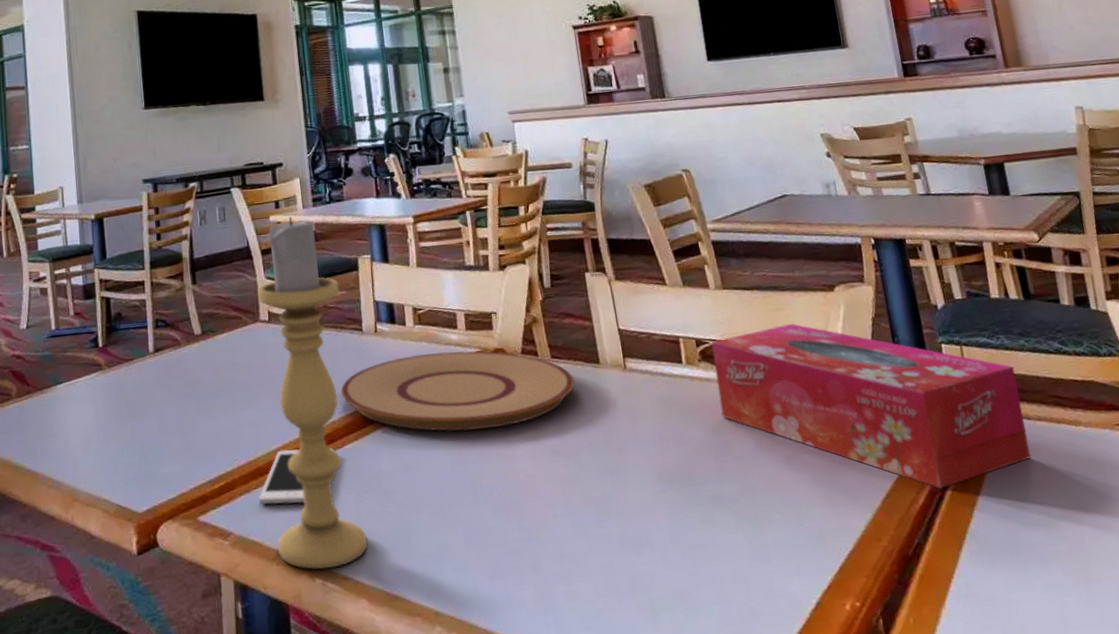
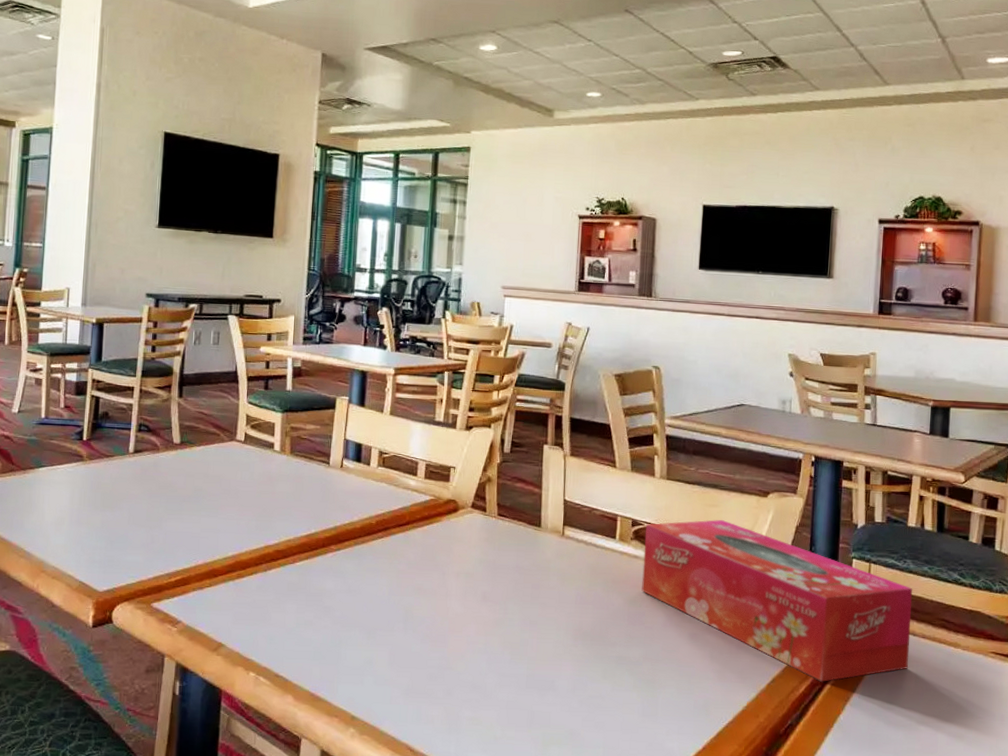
candle holder: present [256,217,368,570] -> none [220,350,315,666]
cell phone: present [258,448,335,505] -> none [209,557,286,606]
plate: present [340,350,575,431] -> none [300,493,515,569]

